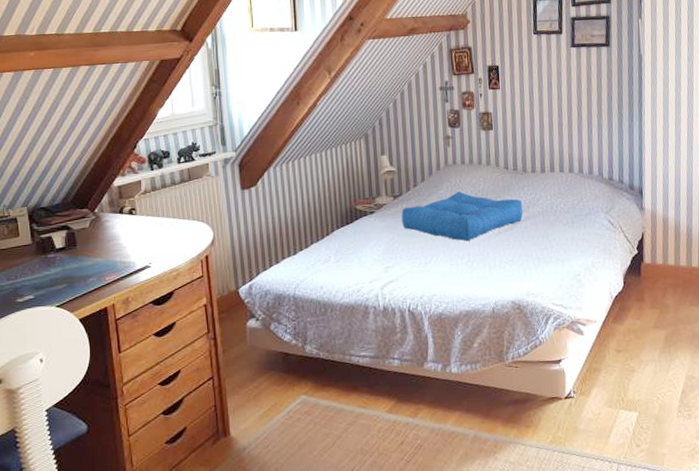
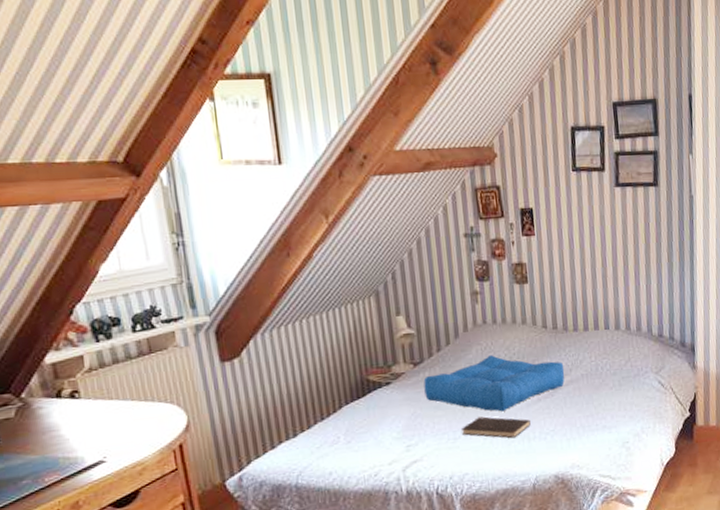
hardcover book: none [432,245,492,266] -> present [462,416,531,439]

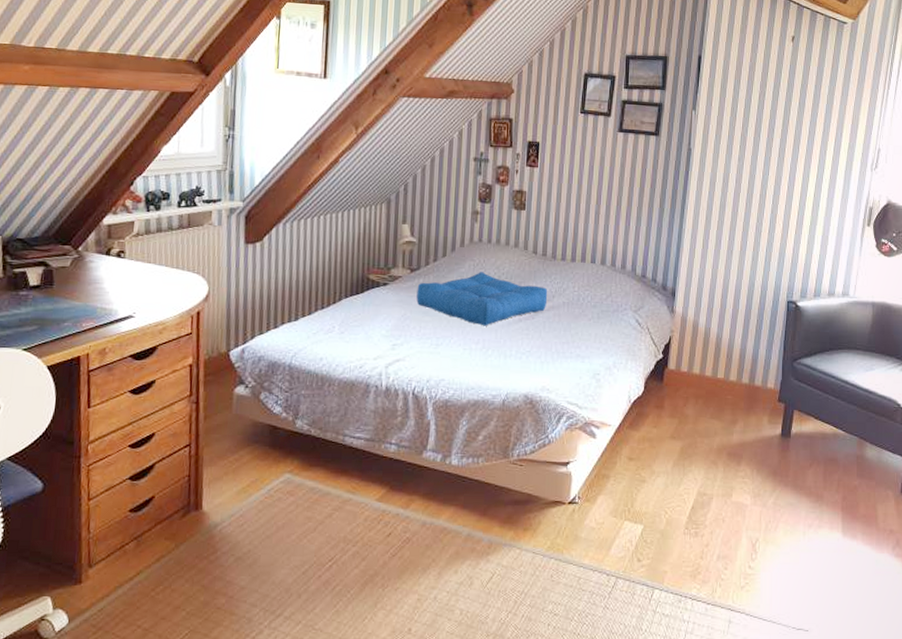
hardcover book: present [462,416,531,439] -> none [445,328,509,353]

